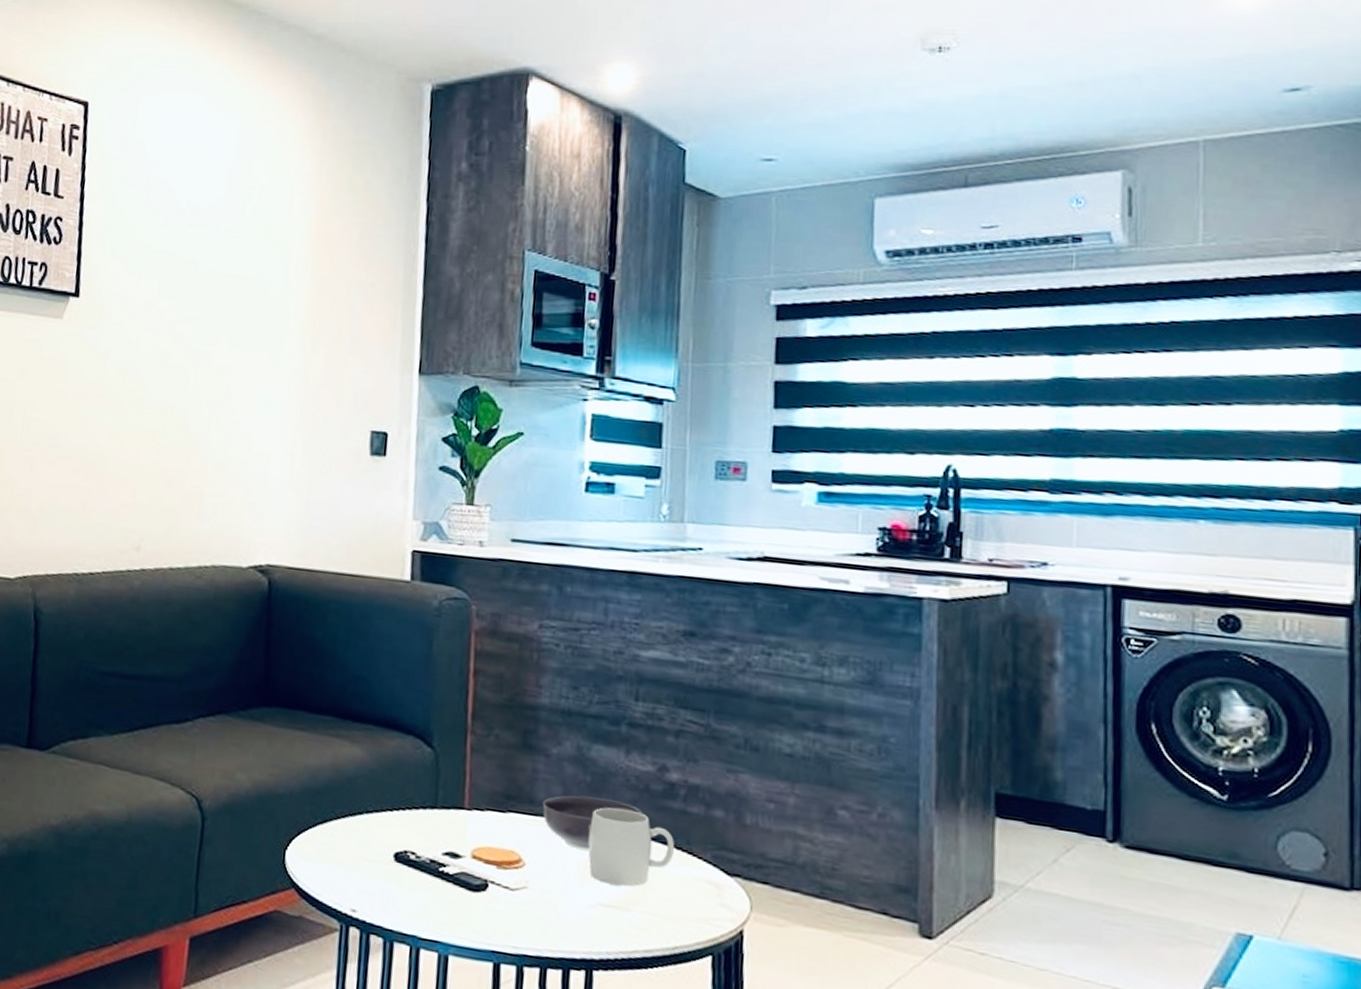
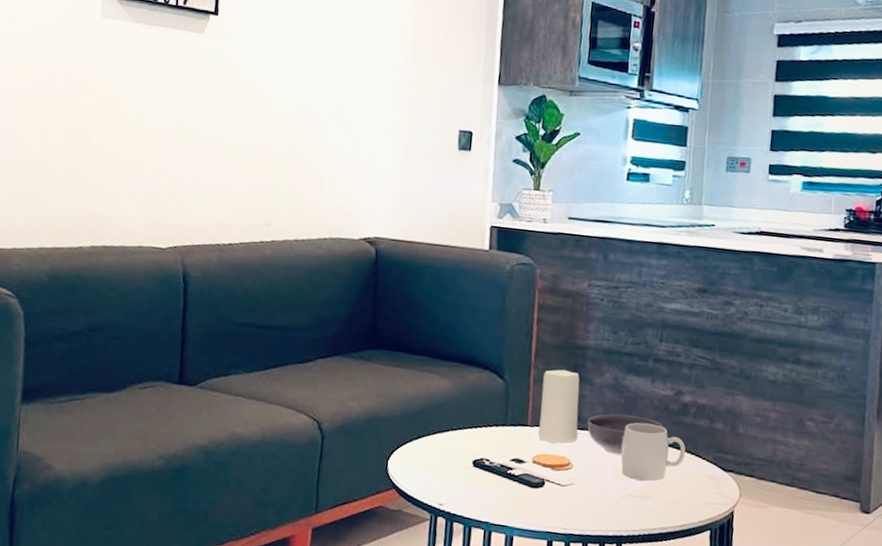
candle: none [478,735,531,834] -> present [538,369,580,444]

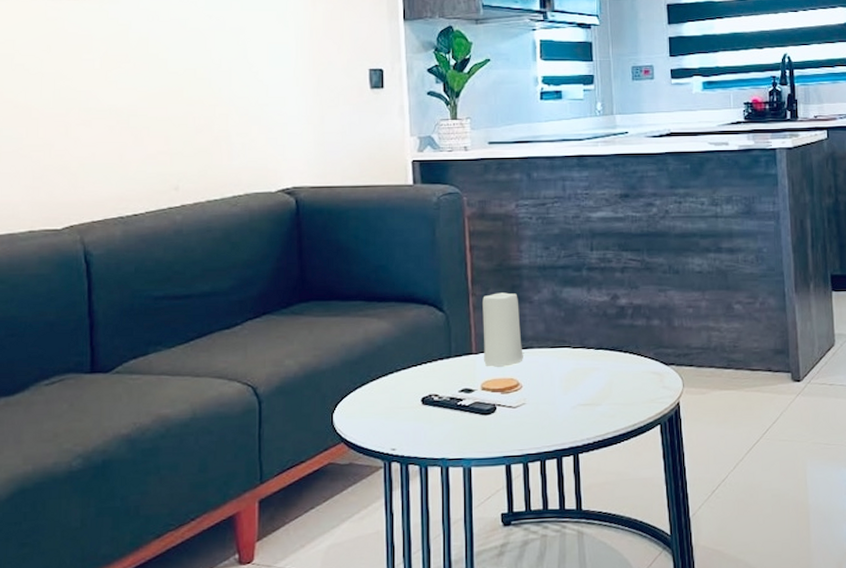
bowl: present [587,414,663,456] -> none [530,326,604,368]
mug: present [621,422,686,482] -> none [567,331,627,389]

